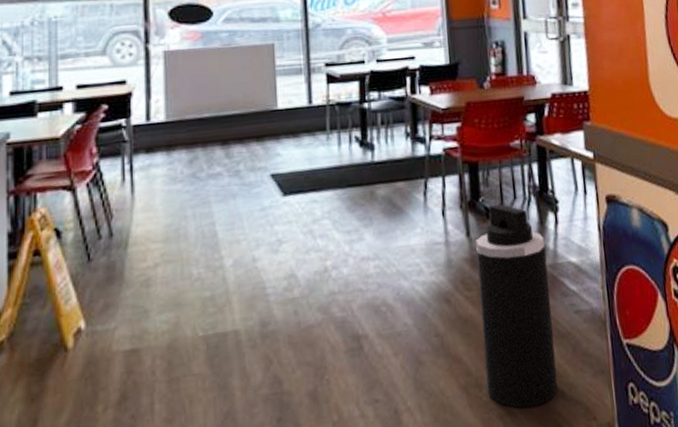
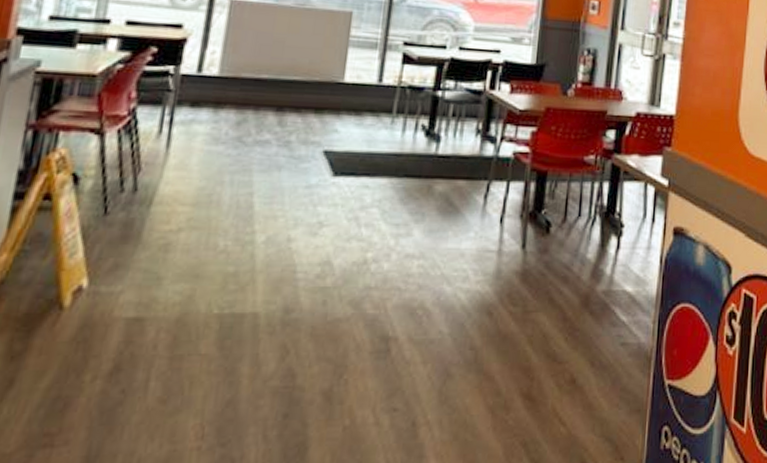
trash can: present [476,204,558,409] -> none [515,219,603,438]

